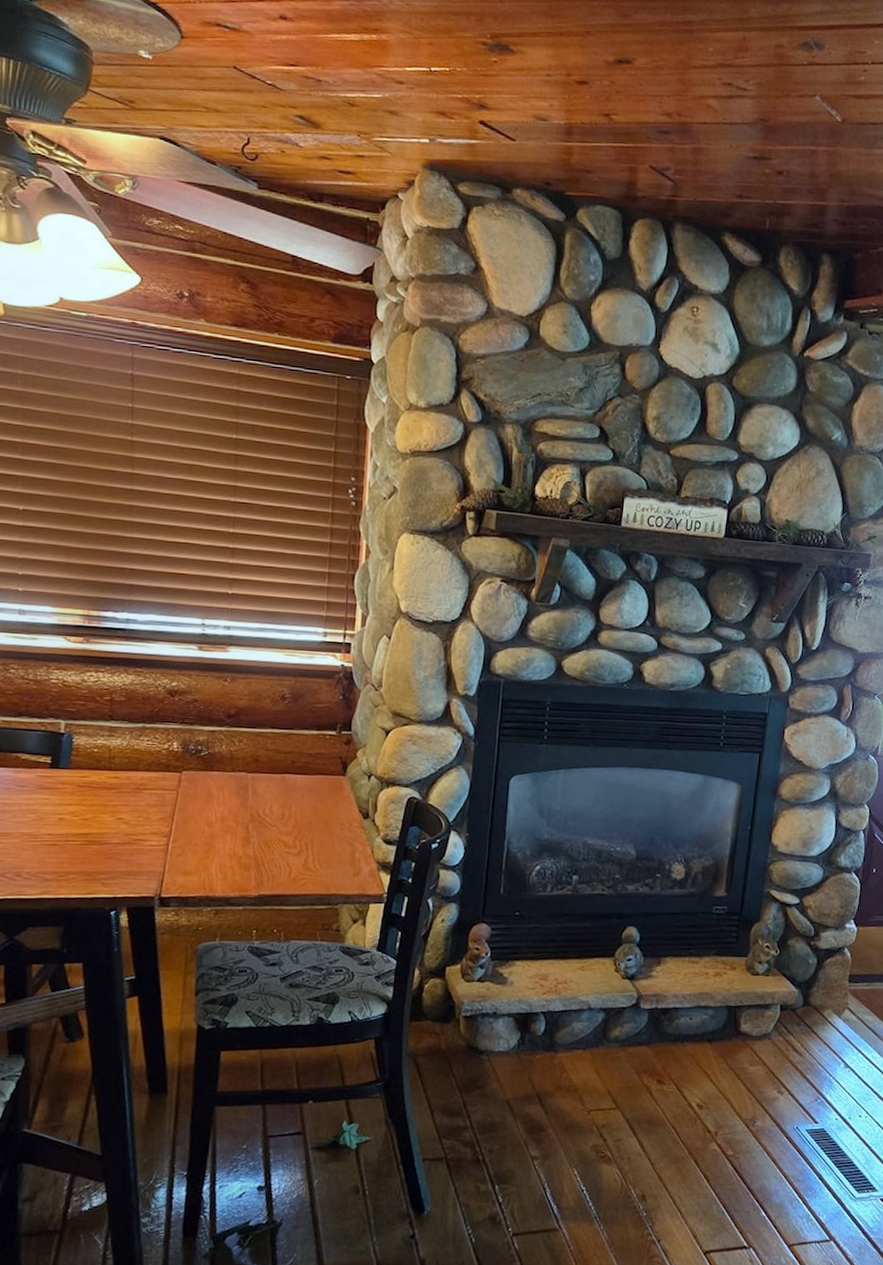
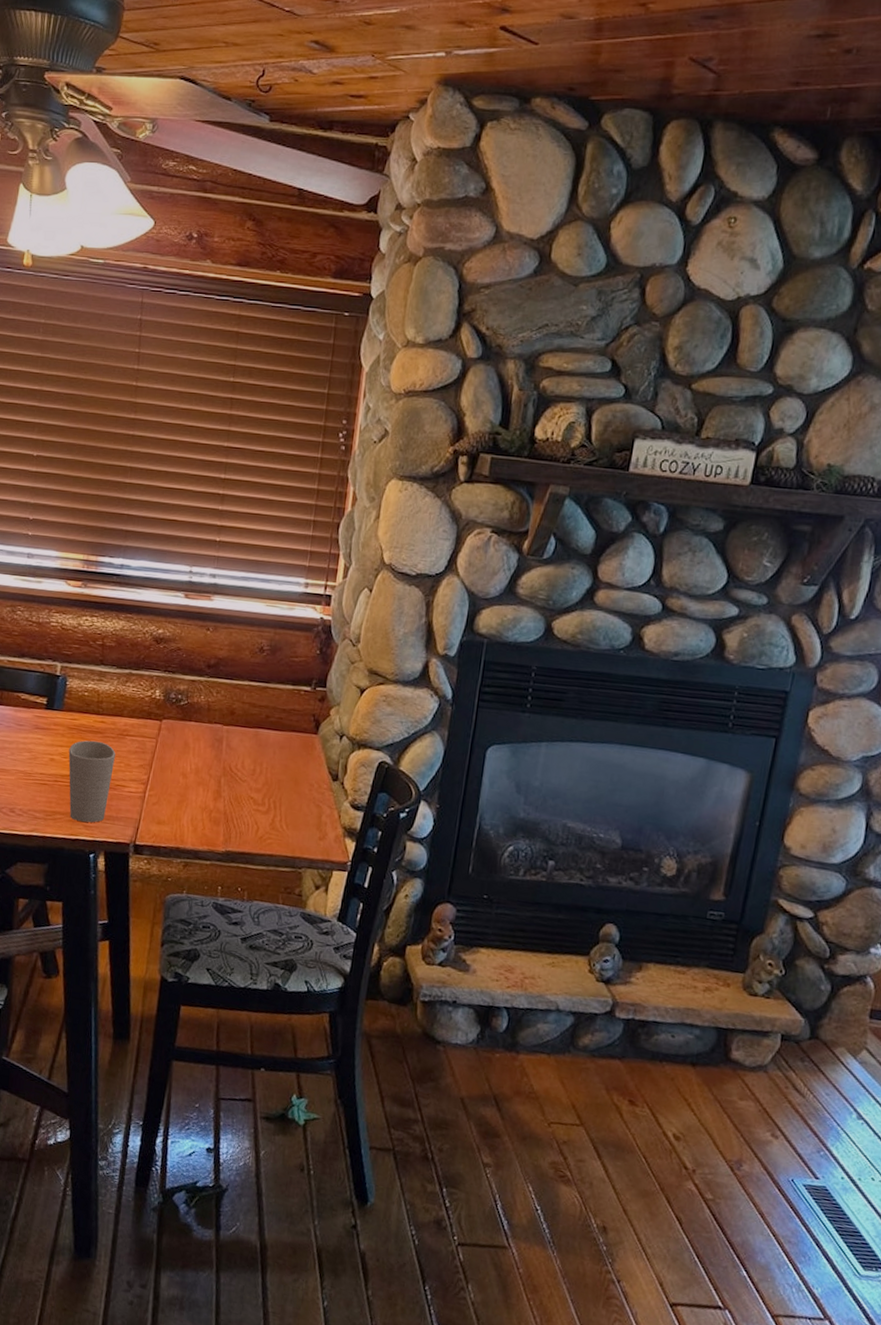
cup: none [79,797,133,880] -> present [68,740,115,823]

